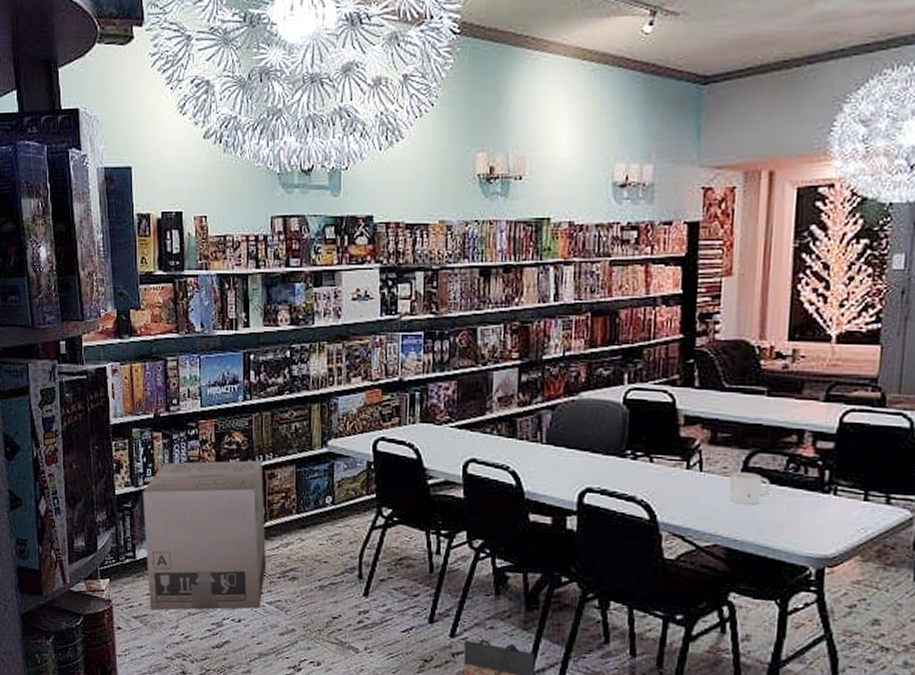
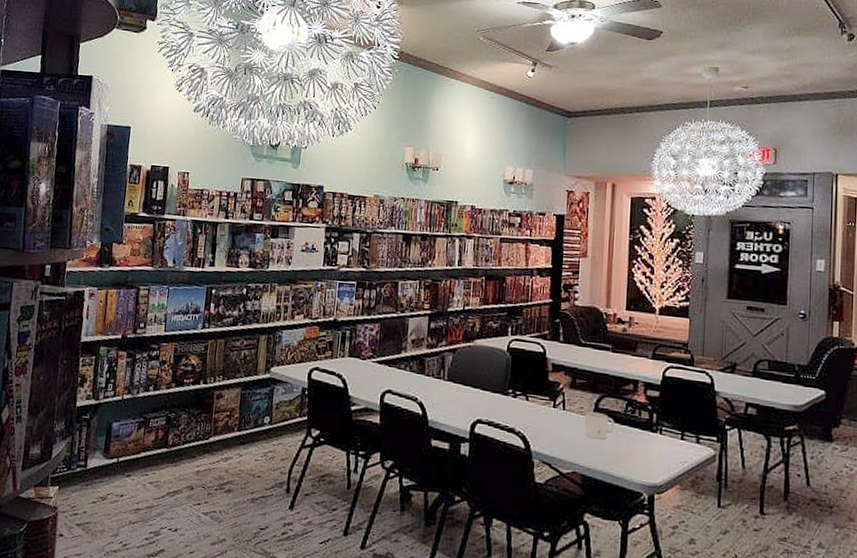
cardboard box: present [143,460,267,610] -> none [93,379,213,519]

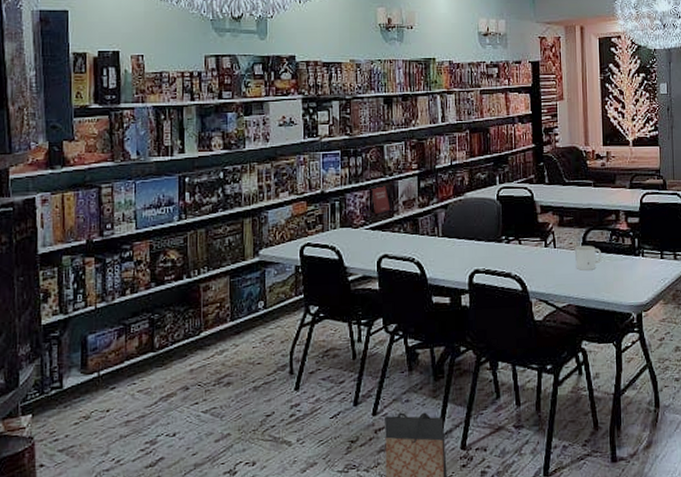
books: none [370,322,399,349] -> present [361,186,391,214]

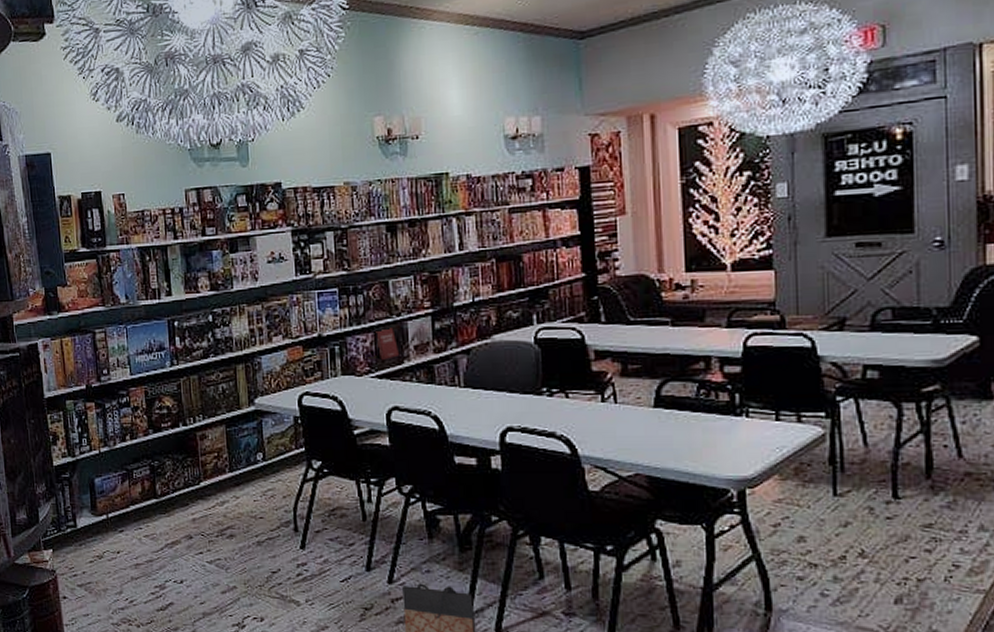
mug: present [574,246,602,270] -> none [643,402,685,432]

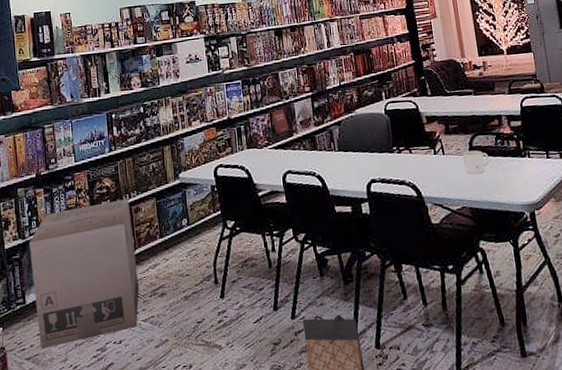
cardboard box: none [80,423,205,577] -> present [29,199,140,349]
mug: none [643,402,685,432] -> present [462,150,490,174]

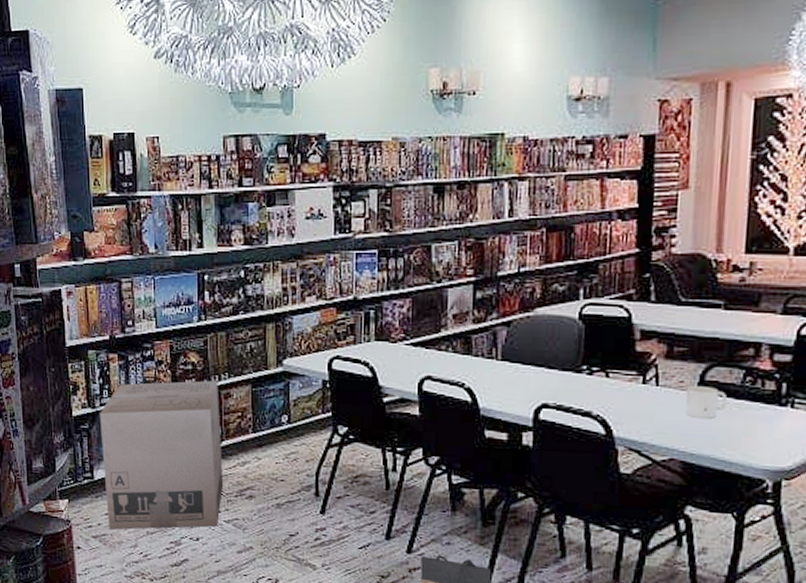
books: present [264,109,290,135] -> none [400,294,437,327]

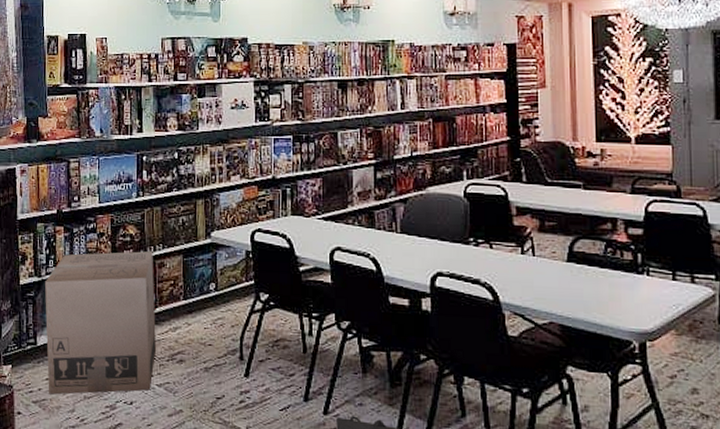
mug: present [685,386,728,419] -> none [558,256,594,285]

